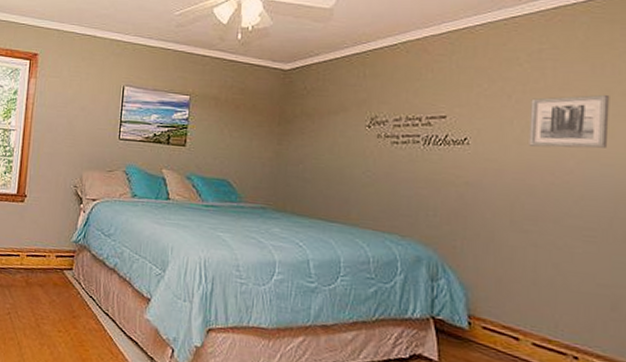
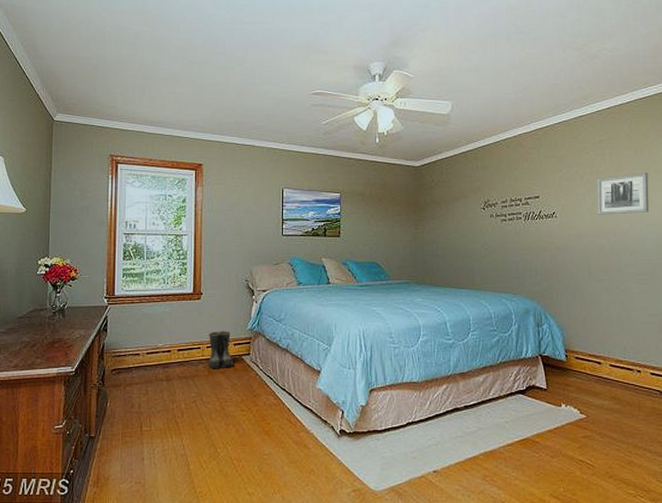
boots: none [27,238,54,282] -> present [208,331,234,369]

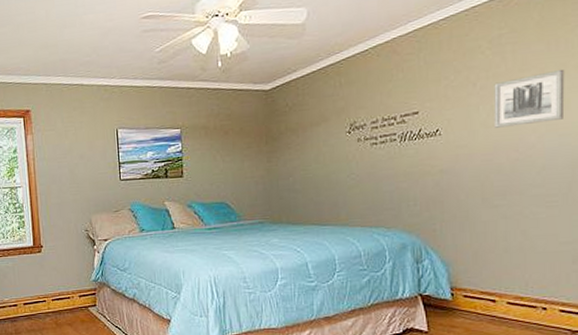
boots: present [208,331,234,369] -> none [52,283,81,322]

